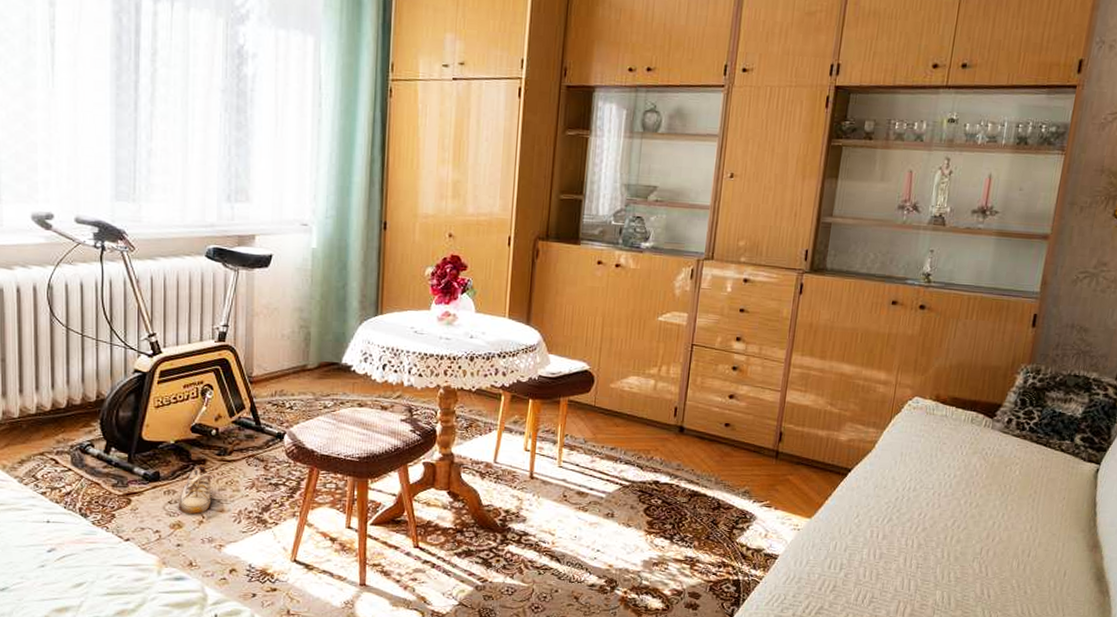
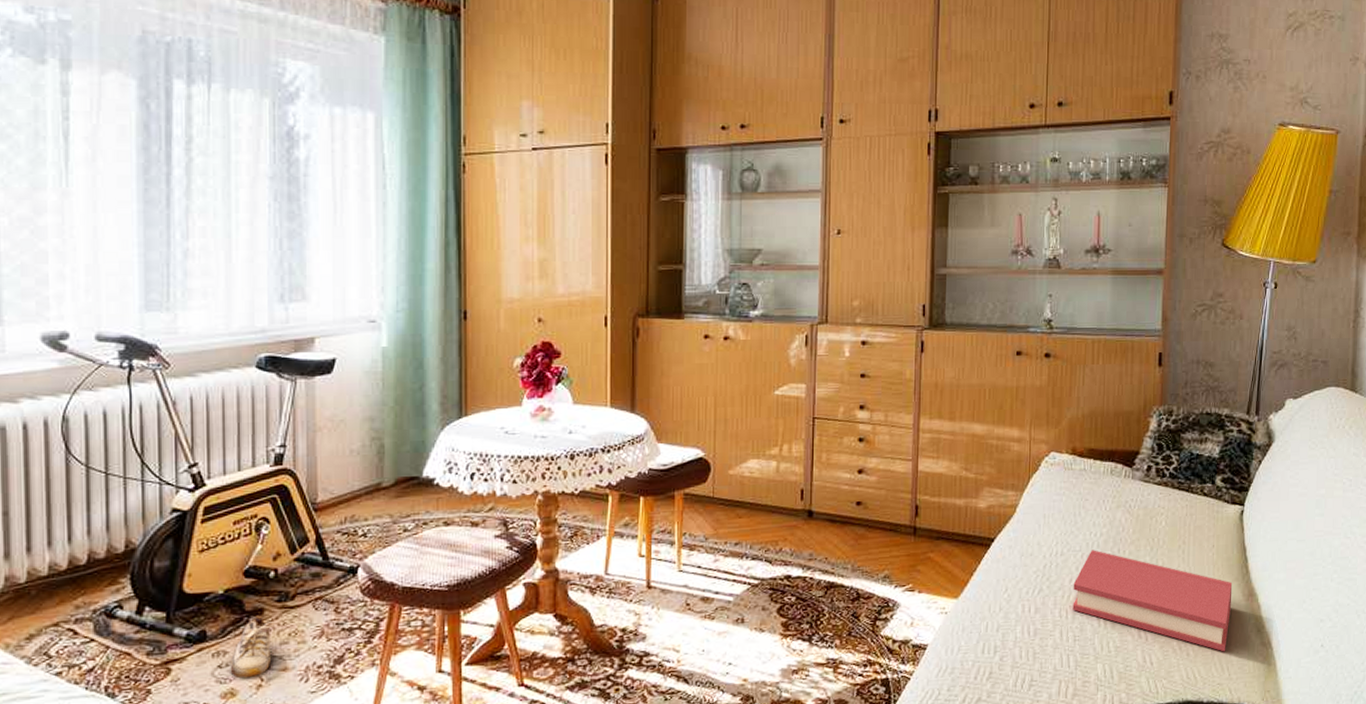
hardback book: none [918,489,1079,595] -> present [1072,550,1233,652]

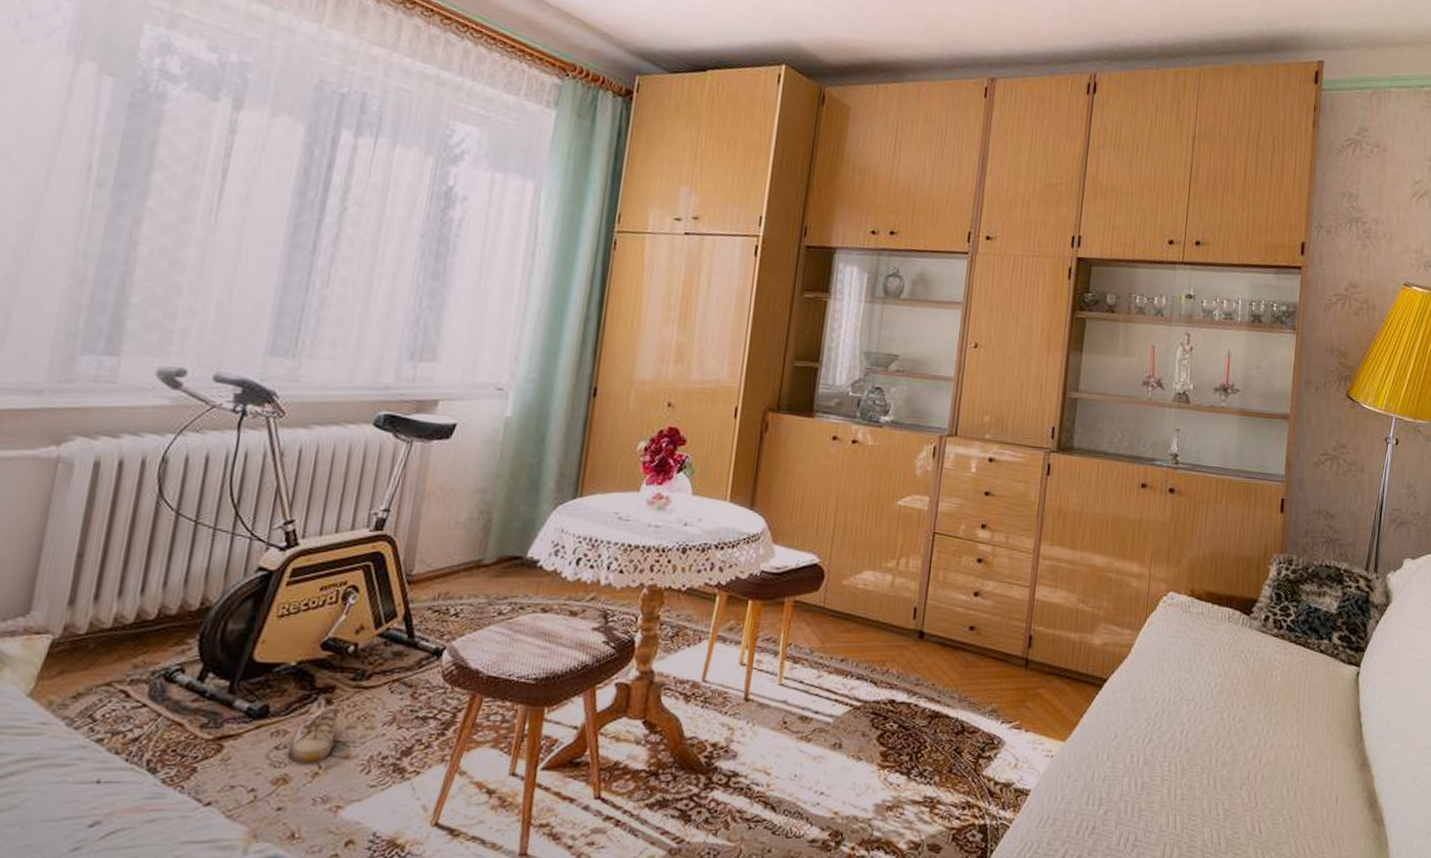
hardback book: present [1072,550,1233,652] -> none [1182,700,1346,826]

